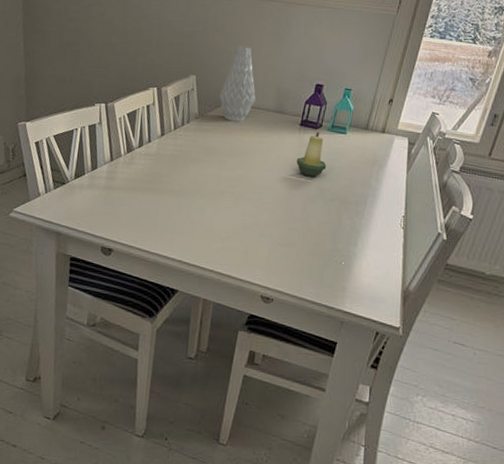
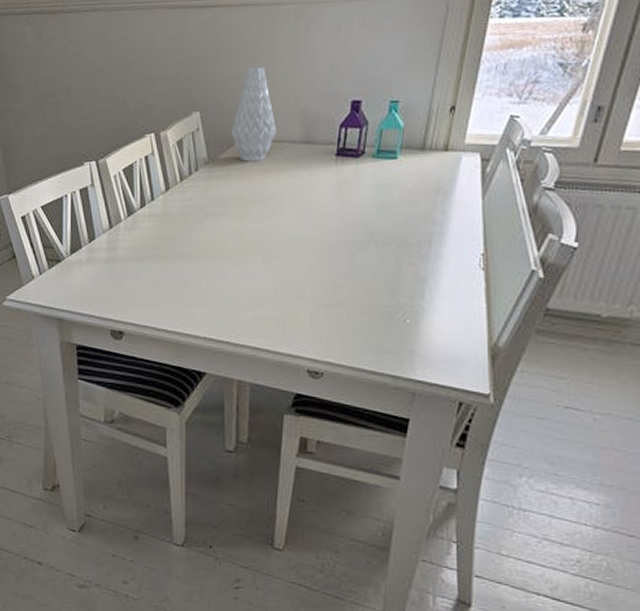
candle holder: present [296,131,327,178] -> none [335,159,376,220]

